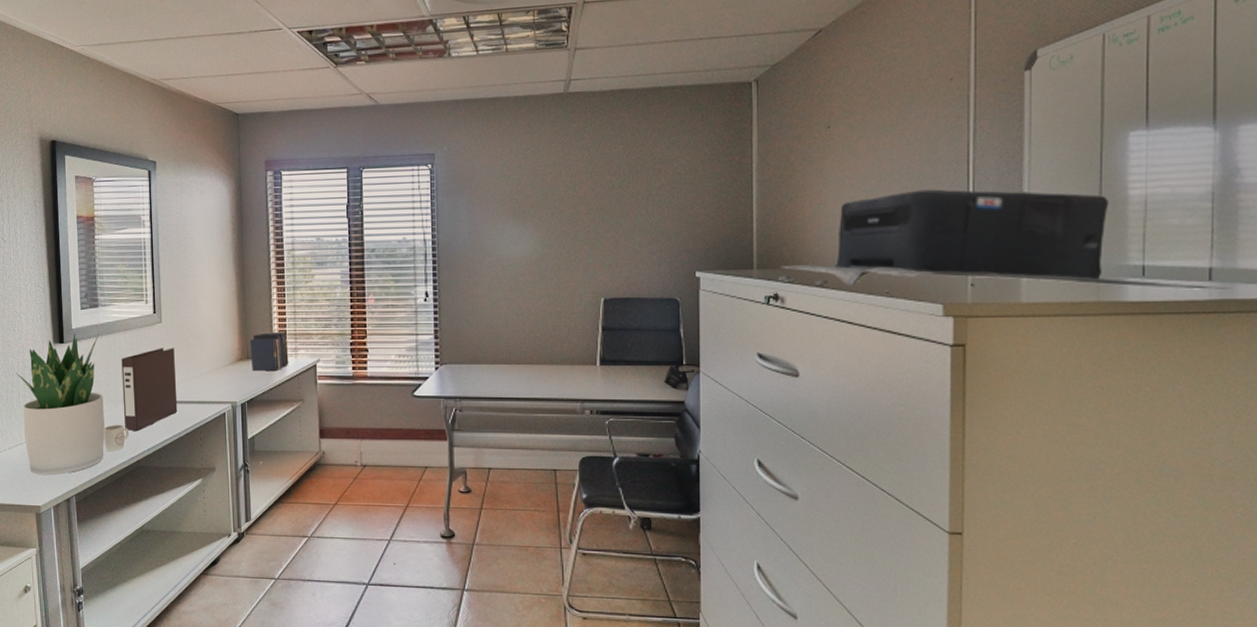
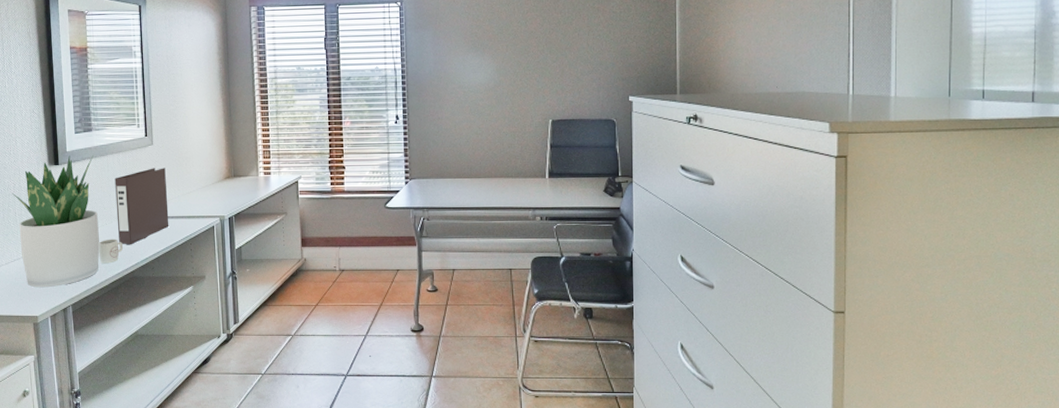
books: present [250,331,289,372] -> none [236,151,273,188]
printer: present [777,189,1233,293] -> none [696,26,1050,114]

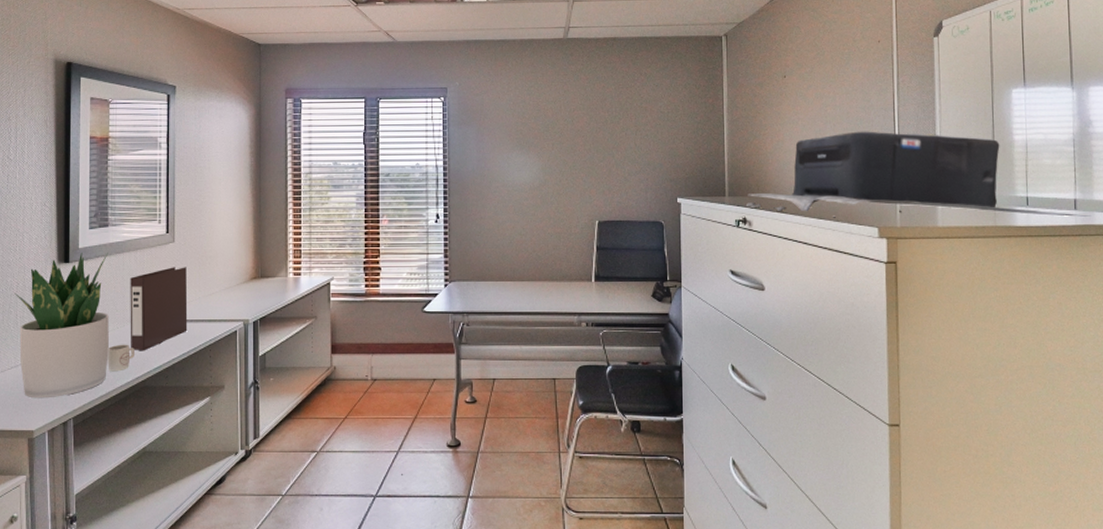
printer: none [696,26,1050,114] -> present [745,131,1092,218]

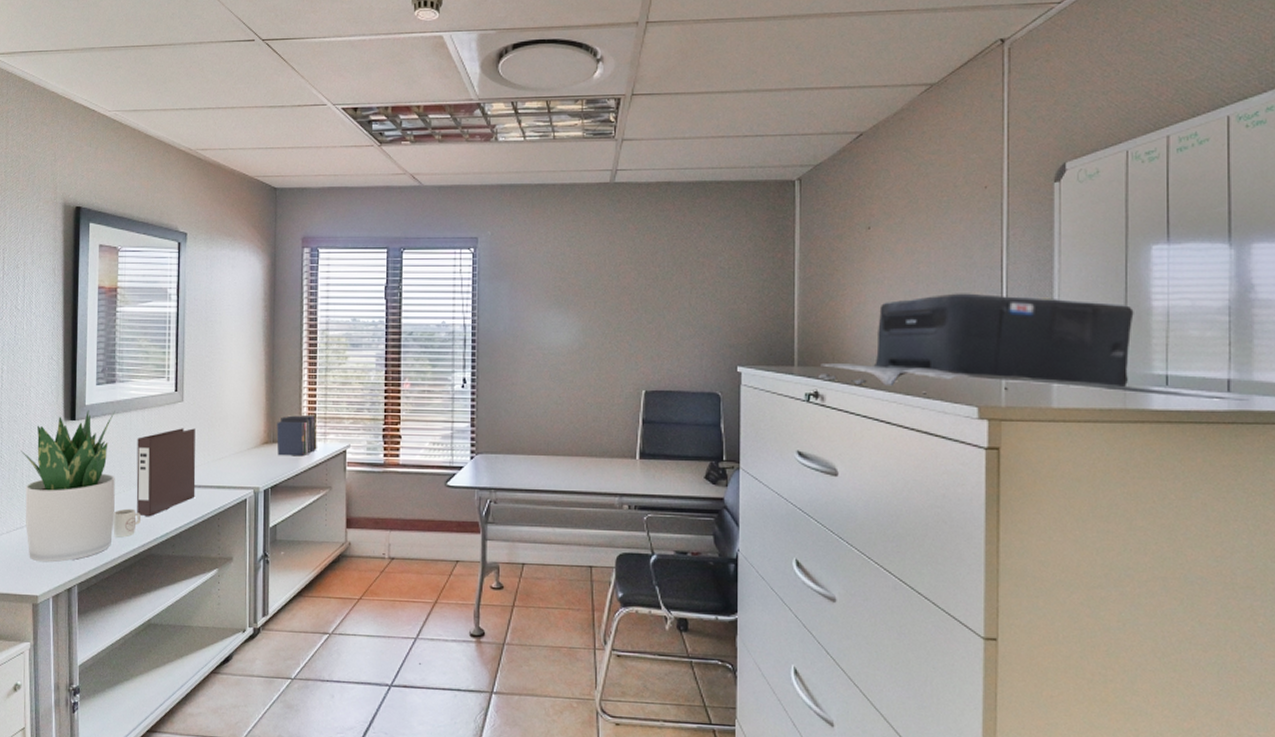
books: none [264,251,303,290] -> present [276,414,317,457]

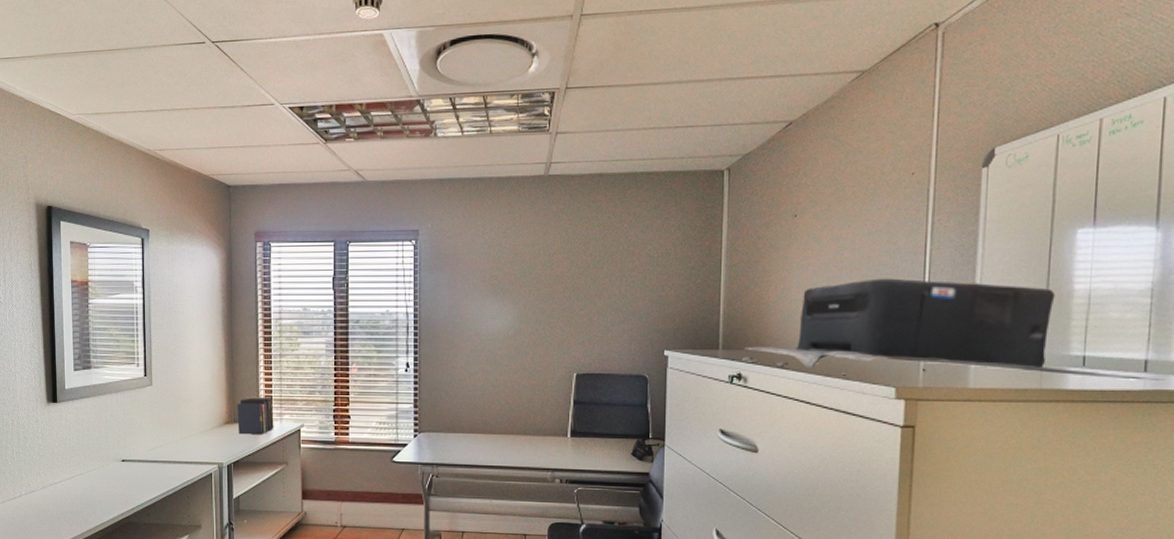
planter: present [20,410,115,563] -> none [10,394,96,529]
mug: present [113,508,141,538] -> none [94,481,119,507]
binder: present [136,428,196,516] -> none [112,409,166,488]

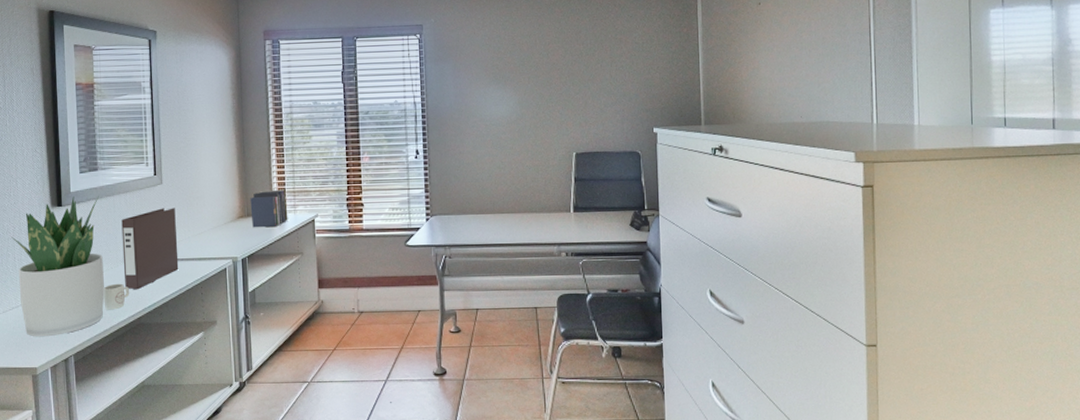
planter: none [10,394,96,529] -> present [11,196,105,337]
mug: none [94,481,119,507] -> present [103,283,129,310]
binder: none [112,409,166,488] -> present [121,208,179,289]
printer: present [741,278,1166,380] -> none [721,56,1071,144]

